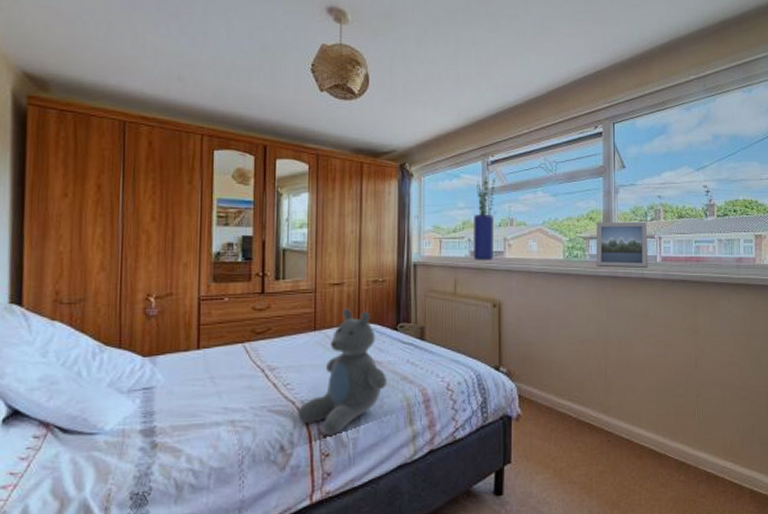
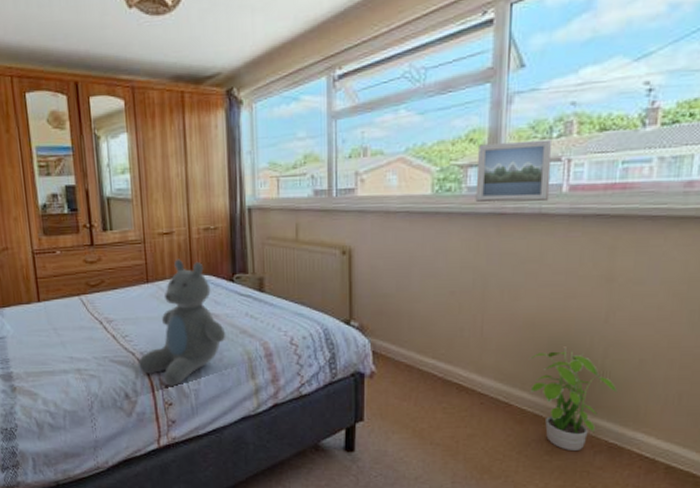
vase: present [473,176,496,260] -> none [316,95,345,201]
potted plant: none [642,389,709,482] -> present [528,348,618,450]

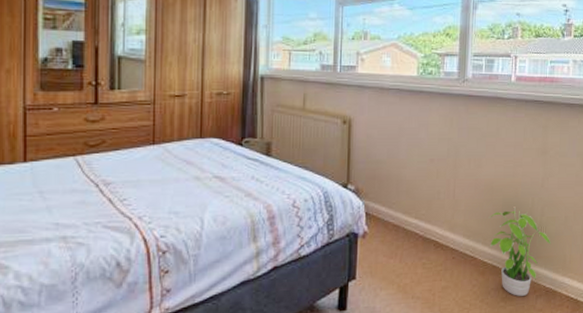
teddy bear: present [137,259,226,386] -> none [134,121,231,252]
picture frame: present [475,139,553,203] -> none [450,38,505,88]

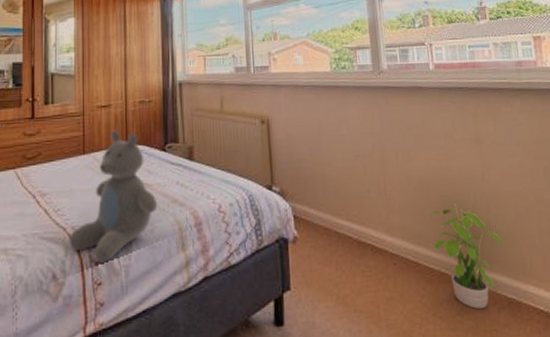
teddy bear: none [134,121,231,252] -> present [68,130,158,263]

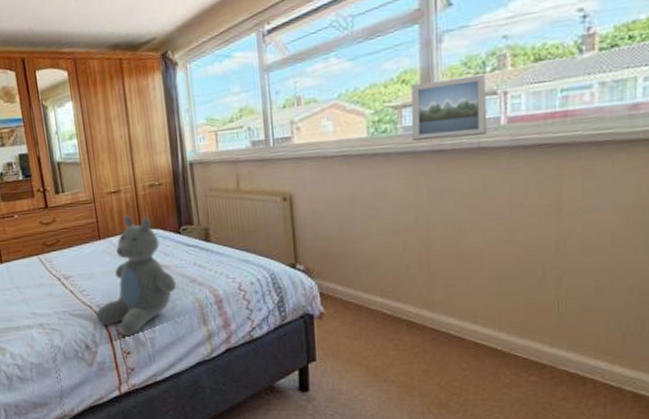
picture frame: none [362,28,421,78] -> present [411,74,488,141]
potted plant: present [427,205,505,309] -> none [479,279,575,382]

